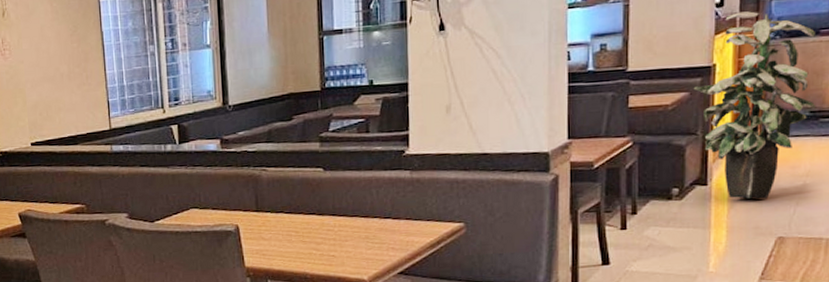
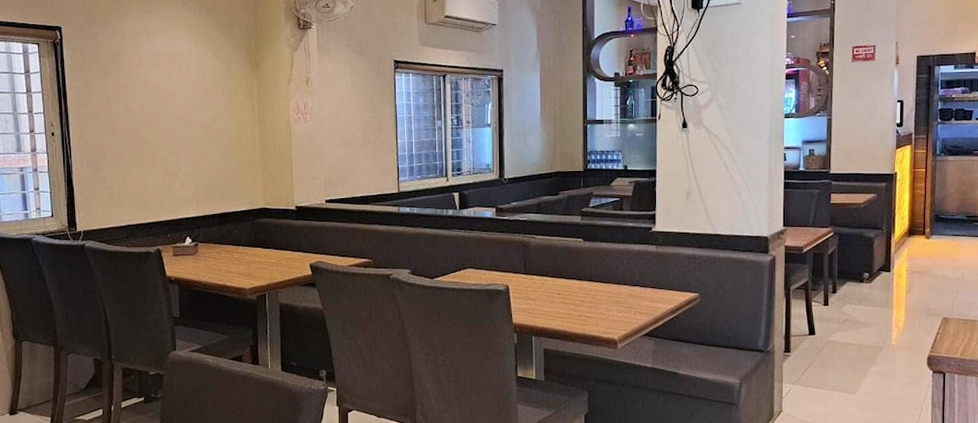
indoor plant: present [693,11,816,199] -> none [880,132,971,286]

